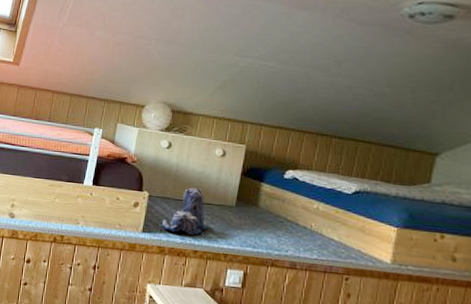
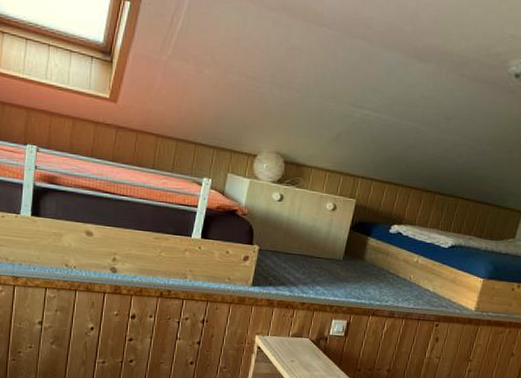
plush toy: present [161,187,207,236] -> none [270,241,316,289]

